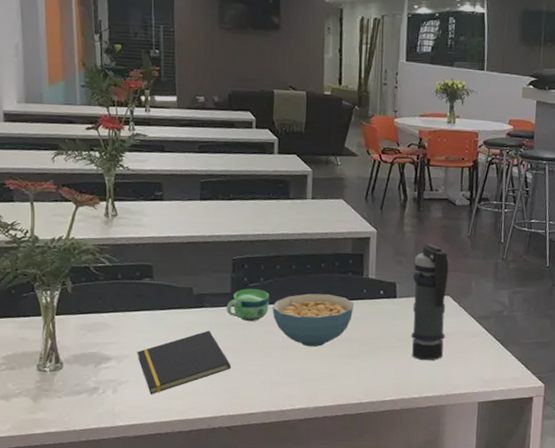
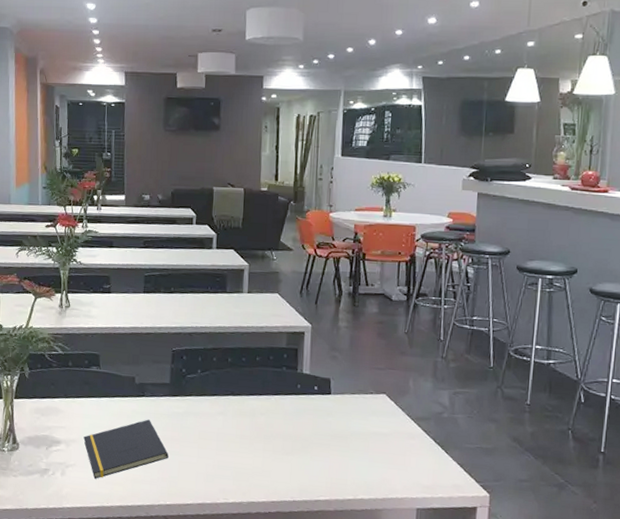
cup: present [226,288,269,322] -> none [165,379,206,413]
cereal bowl: present [272,293,355,347] -> none [208,386,289,441]
smoke grenade: present [411,244,451,360] -> none [345,339,387,461]

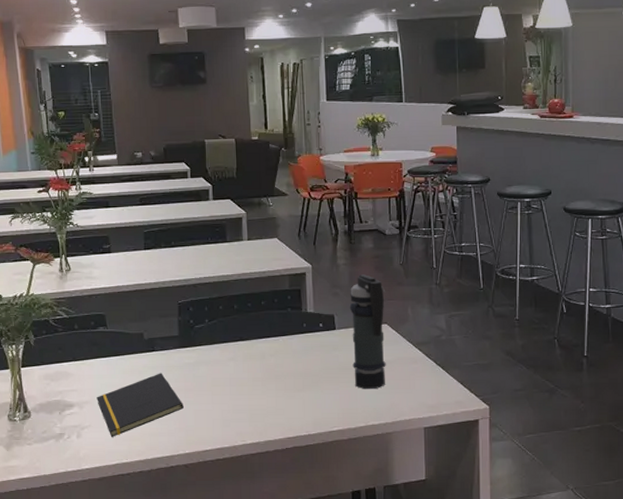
smoke grenade: none [345,339,387,461] -> present [349,274,386,389]

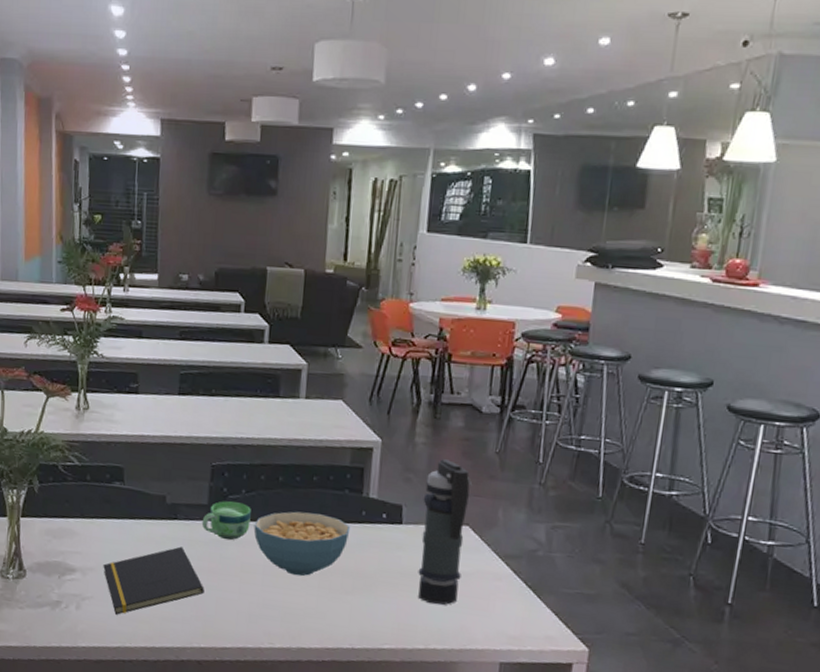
cup: none [175,329,215,362] -> present [201,501,251,541]
cereal bowl: none [218,331,296,383] -> present [253,511,351,577]

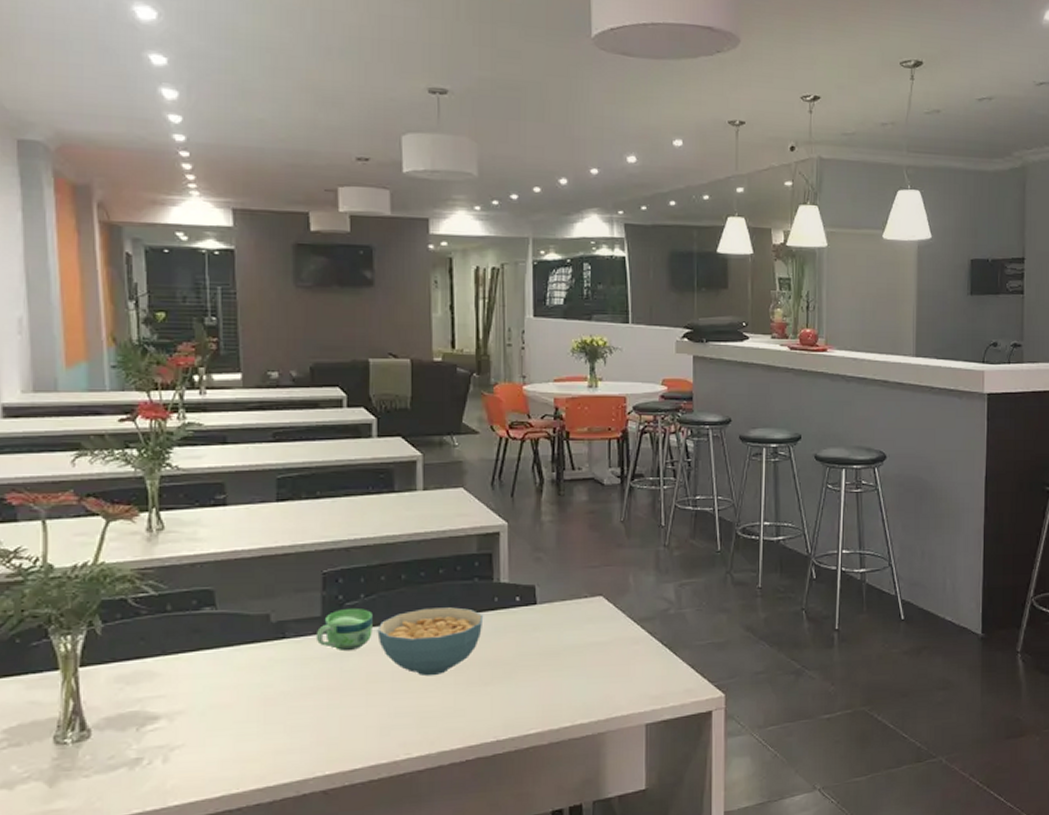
notepad: present [103,546,204,615] -> none [195,667,325,759]
smoke grenade: present [418,459,473,605] -> none [555,534,602,679]

